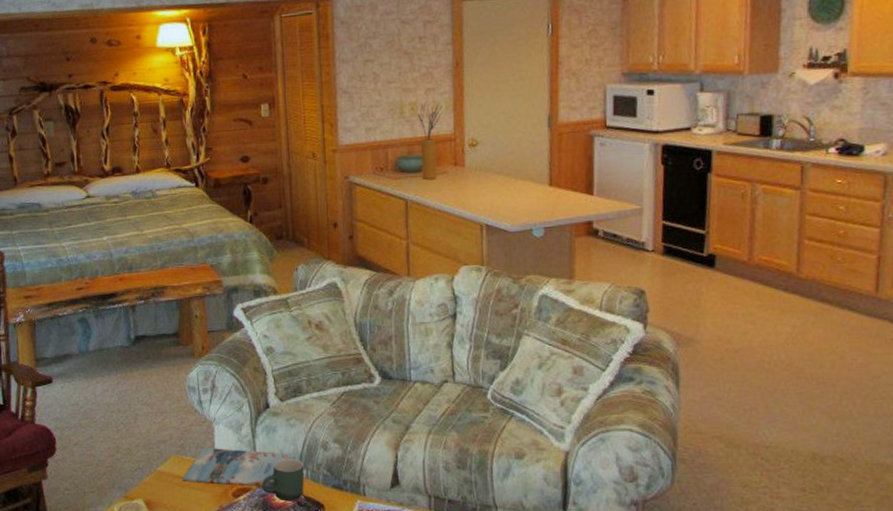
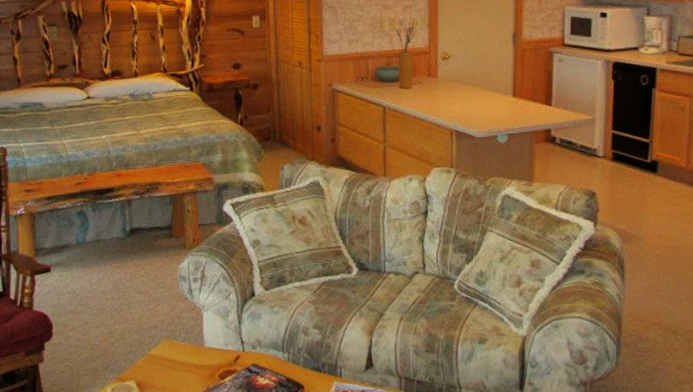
magazine: present [182,447,288,489] -> none [172,332,271,371]
mug: present [262,458,305,502] -> none [246,342,286,383]

